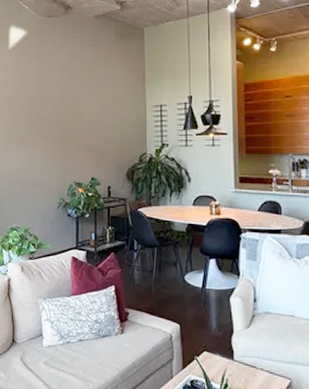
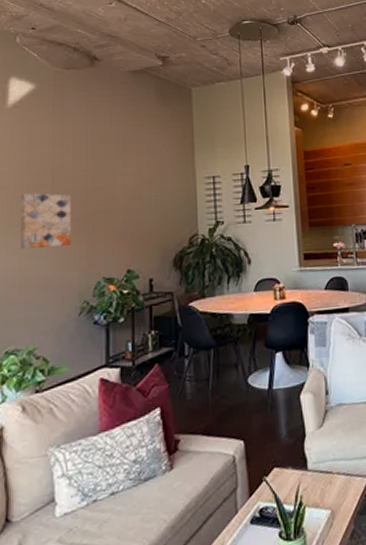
wall art: none [19,115,53,155] -> present [20,193,72,249]

